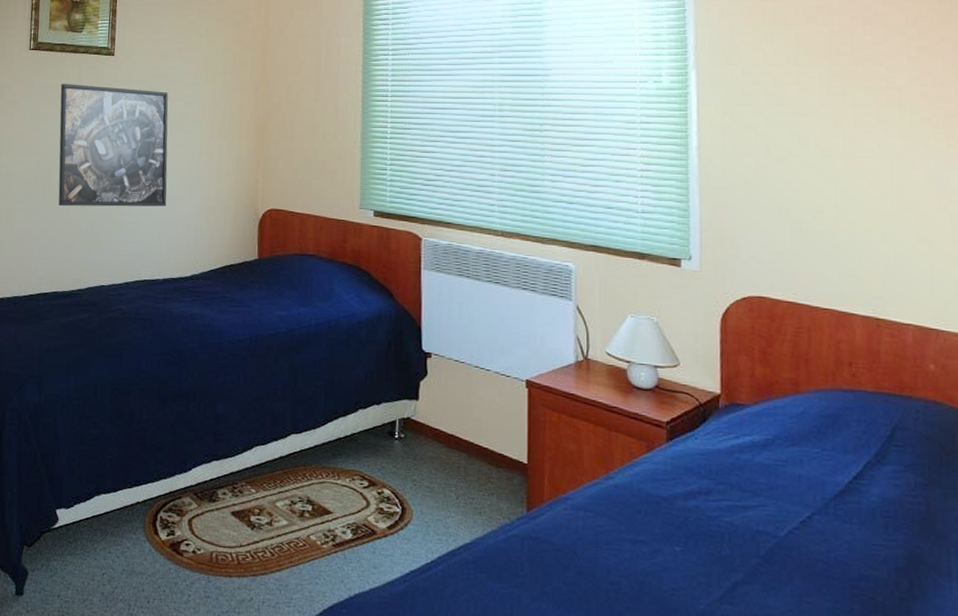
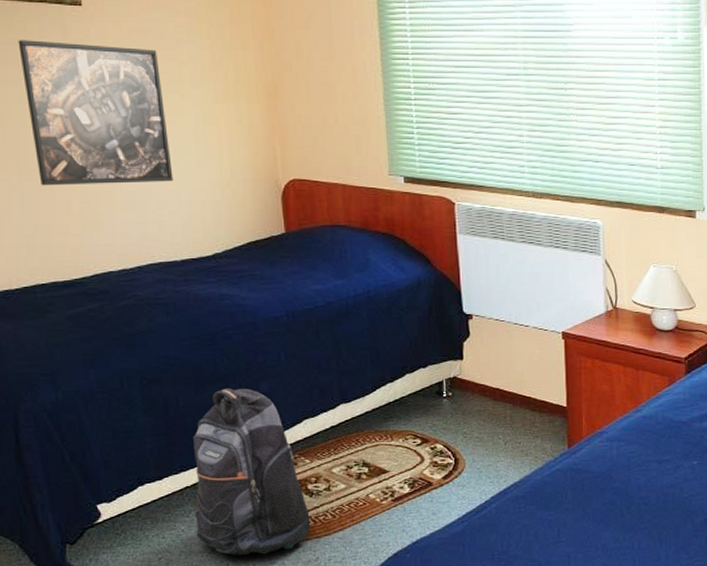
backpack: none [139,406,249,586] -> present [193,388,311,557]

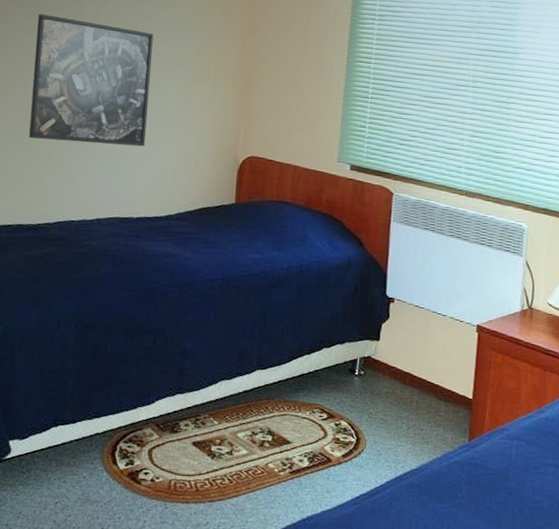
backpack: present [193,388,311,557] -> none [96,341,208,512]

